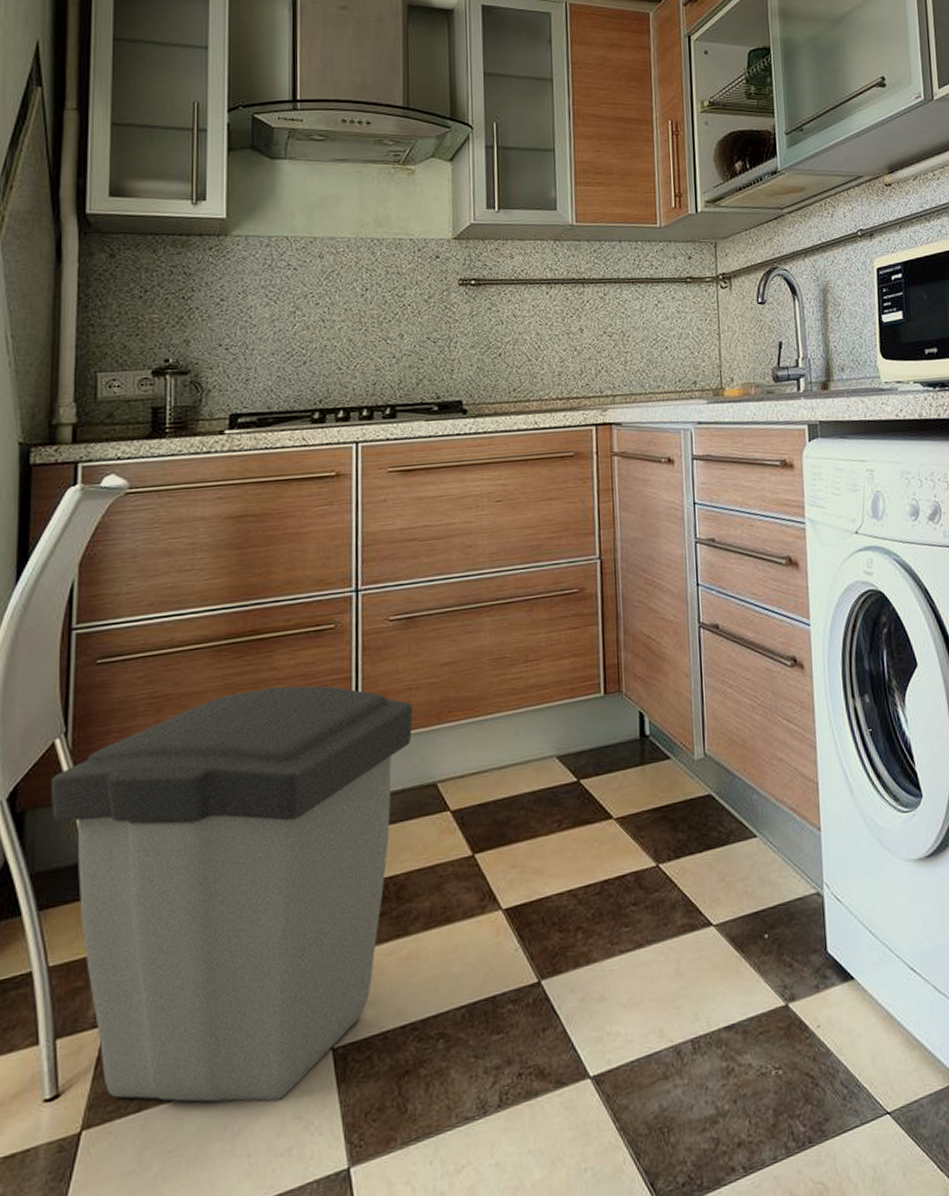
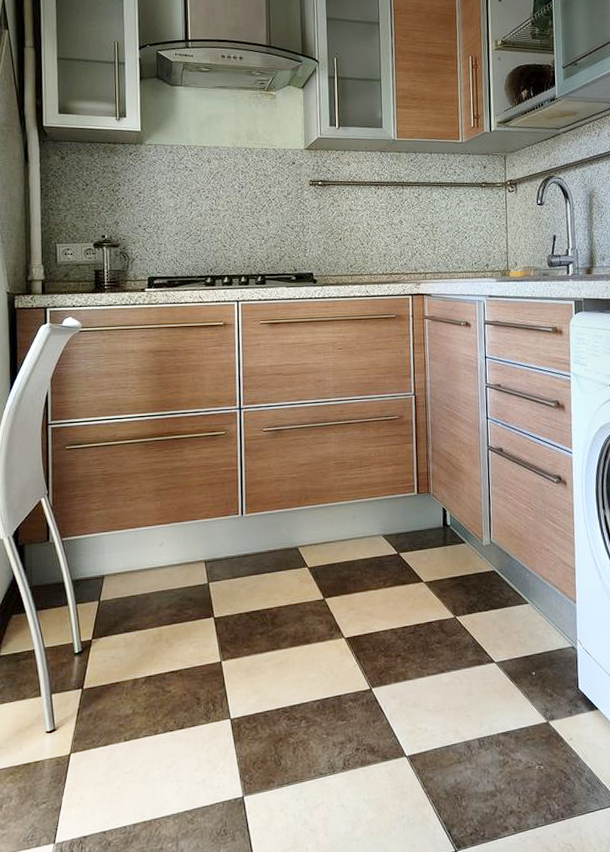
trash can: present [50,685,413,1103] -> none [39,473,281,748]

